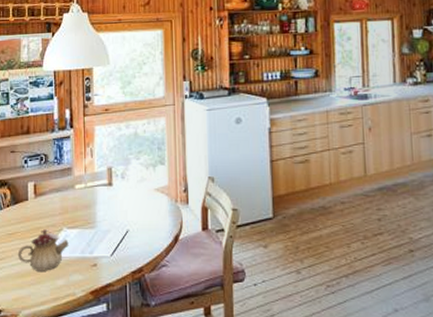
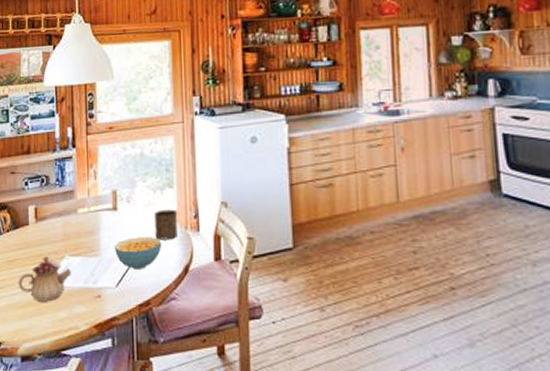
cereal bowl: none [109,210,154,239] -> present [114,237,162,269]
cup: none [147,184,169,213] -> present [154,209,178,240]

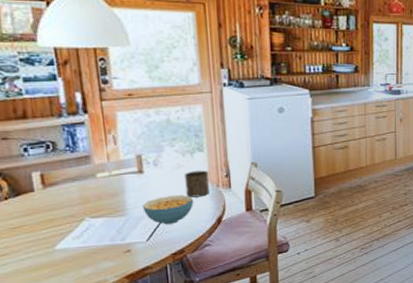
teapot: present [18,256,71,302] -> none [26,220,94,263]

